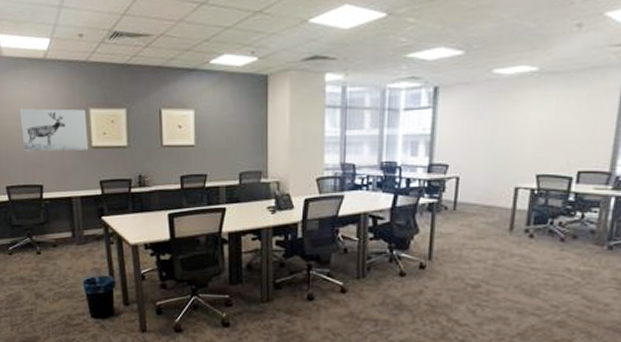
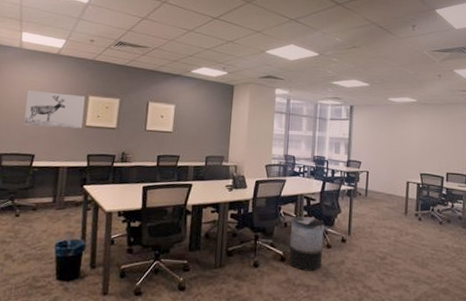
trash can: none [351,240,395,304] -> present [289,216,324,272]

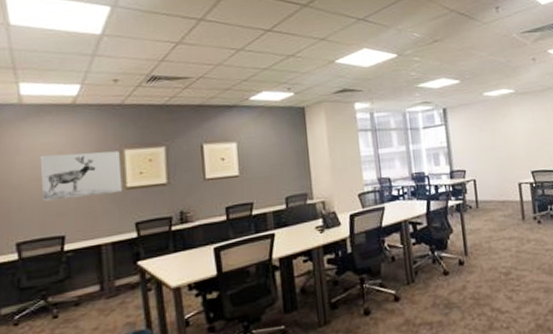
trash can: present [289,216,324,272] -> none [399,244,442,308]

